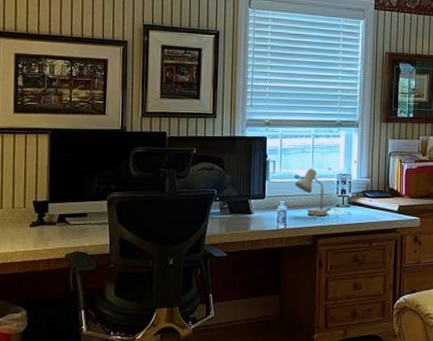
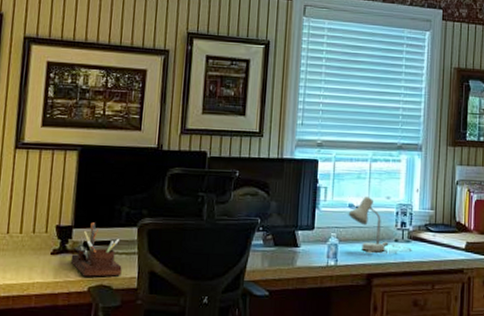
desk organizer: none [48,197,95,245] -> present [70,222,122,277]

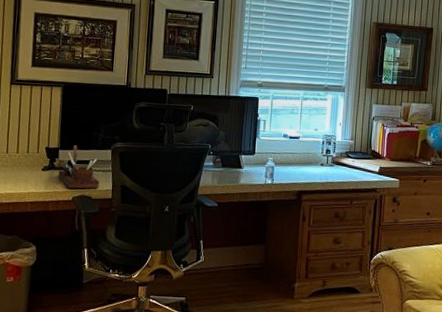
desk lamp: present [348,197,412,254] -> none [283,128,335,176]

